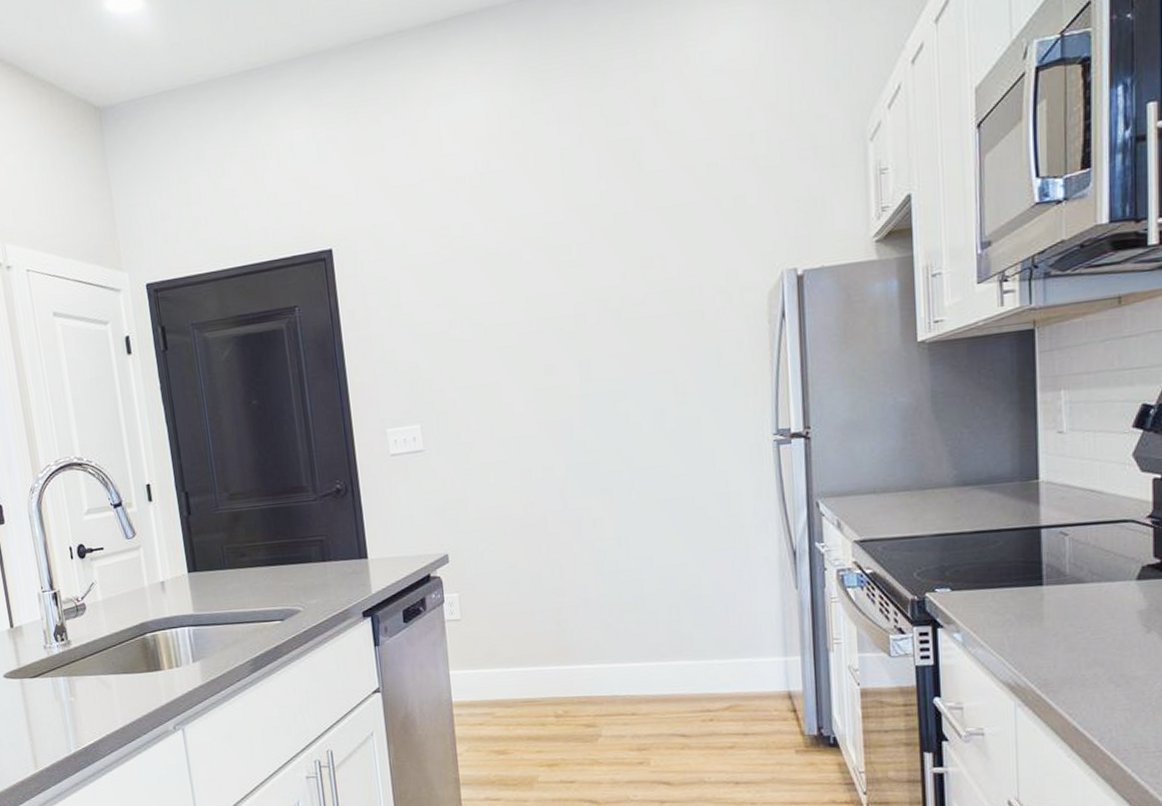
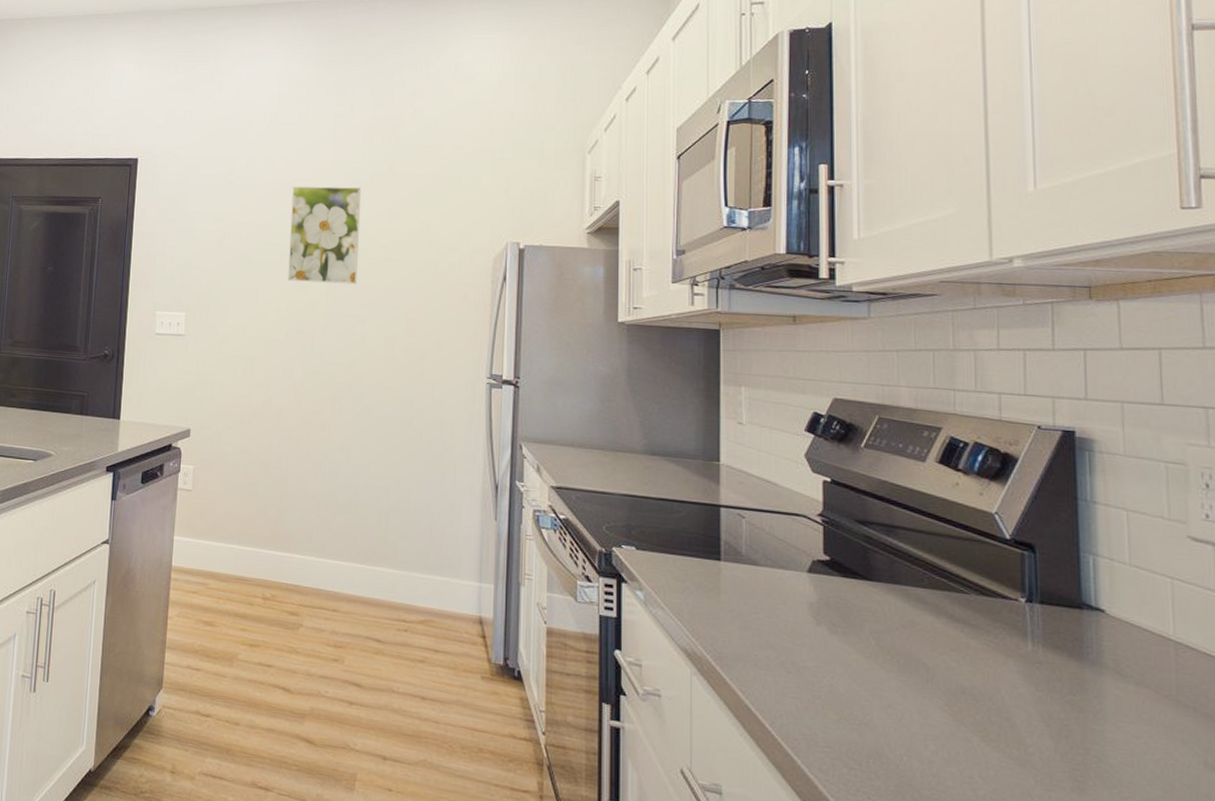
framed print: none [522,234,613,365] -> present [288,186,362,285]

